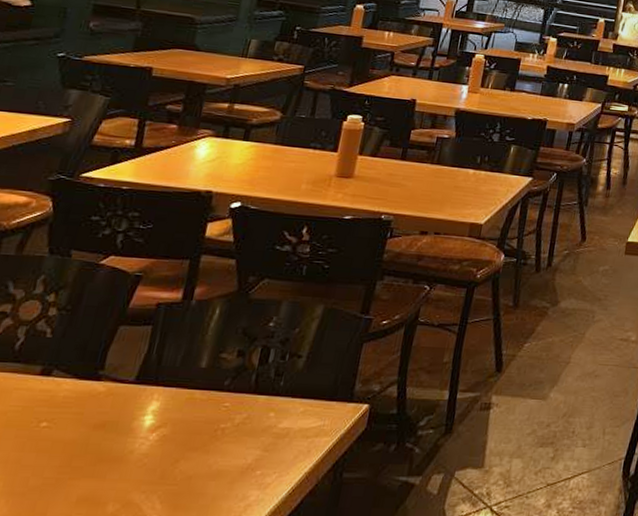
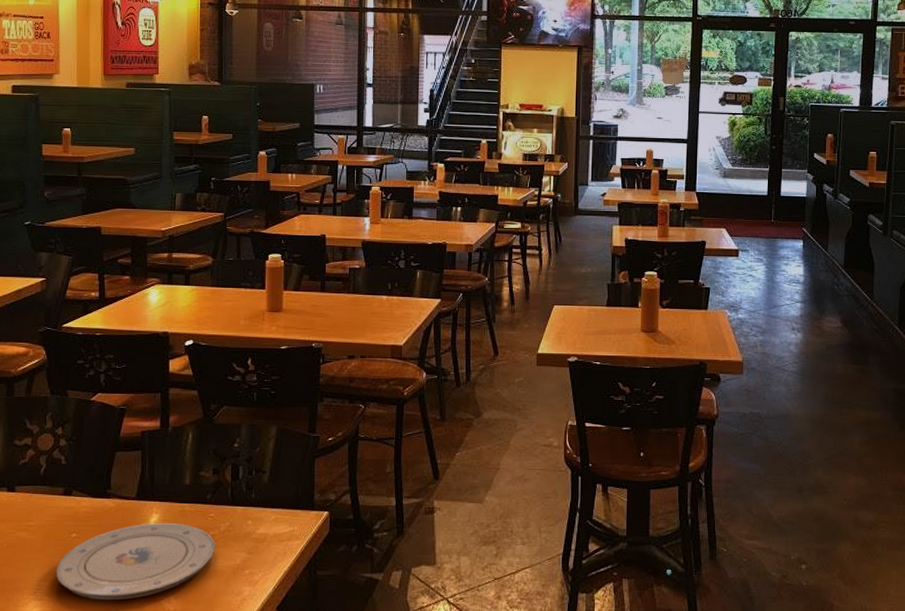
plate: none [9,412,225,506] -> present [56,523,215,601]

